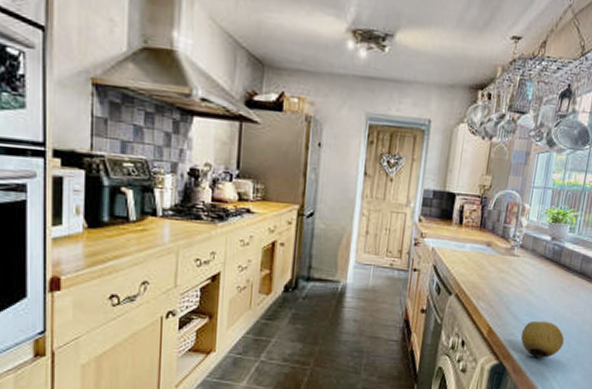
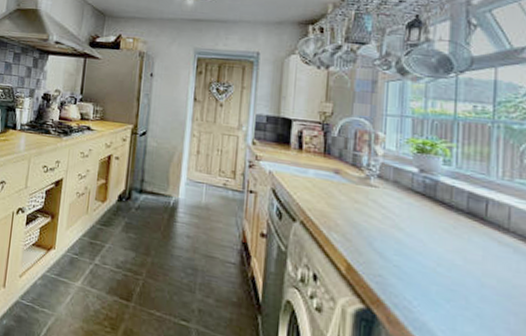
fruit: present [520,320,564,358] -> none [392,262,458,312]

